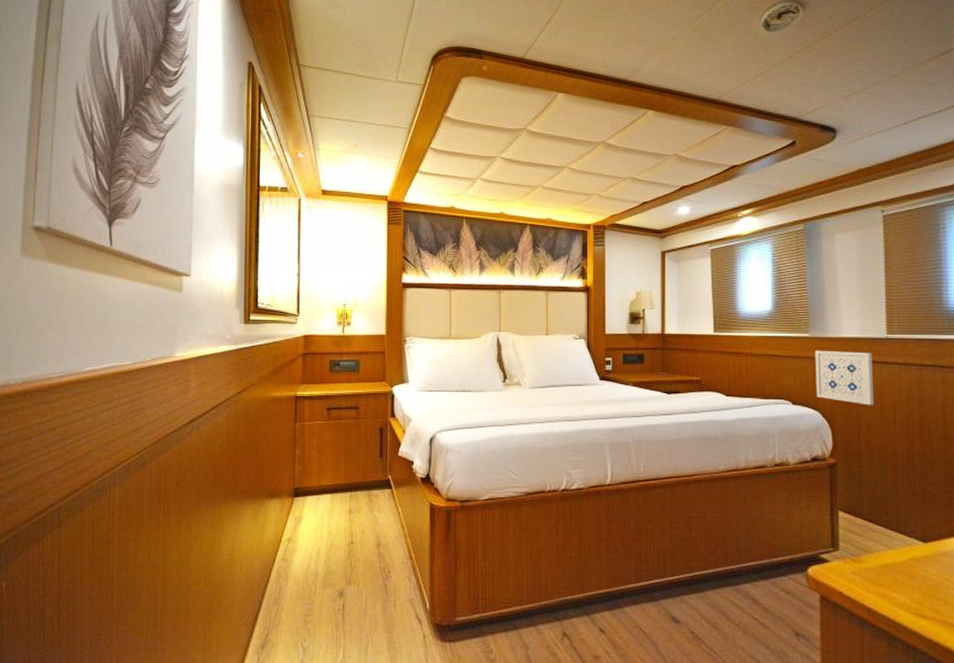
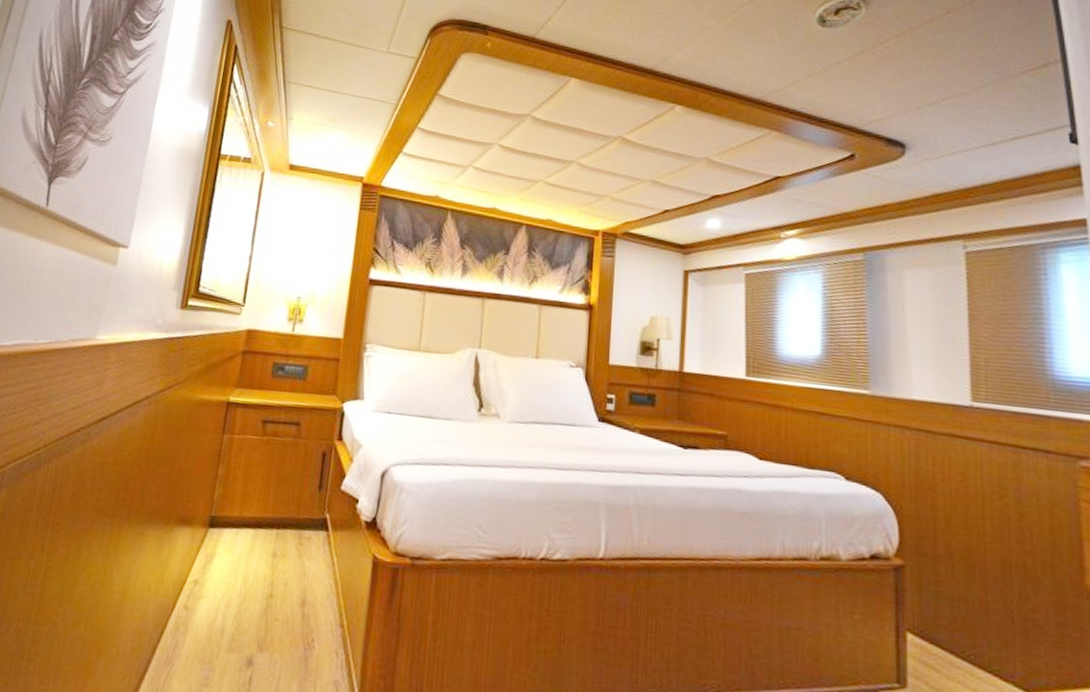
wall art: present [815,350,875,406] -> none [876,412,956,493]

